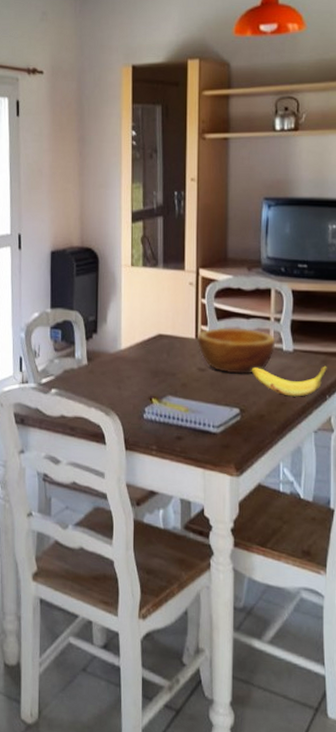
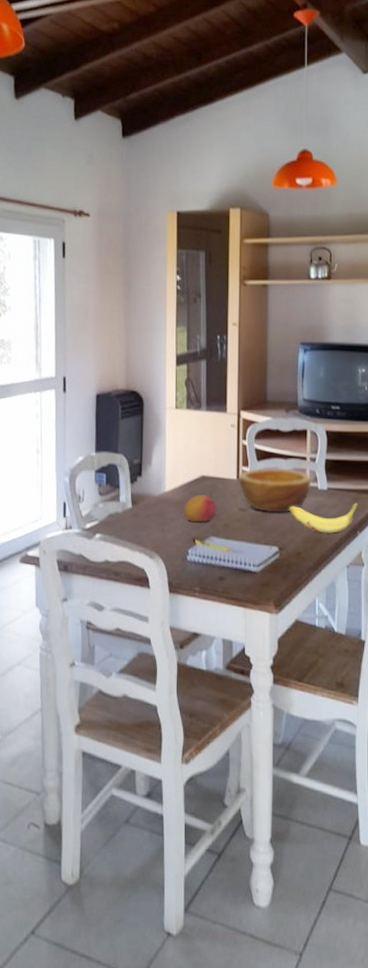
fruit: none [140,353,175,381] -> present [183,494,217,523]

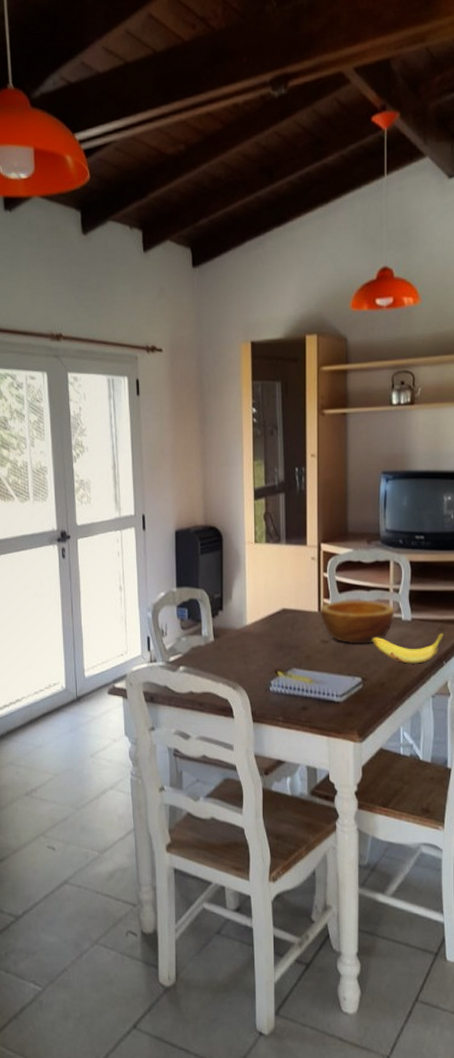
fruit: present [183,494,217,523] -> none [265,627,299,655]

